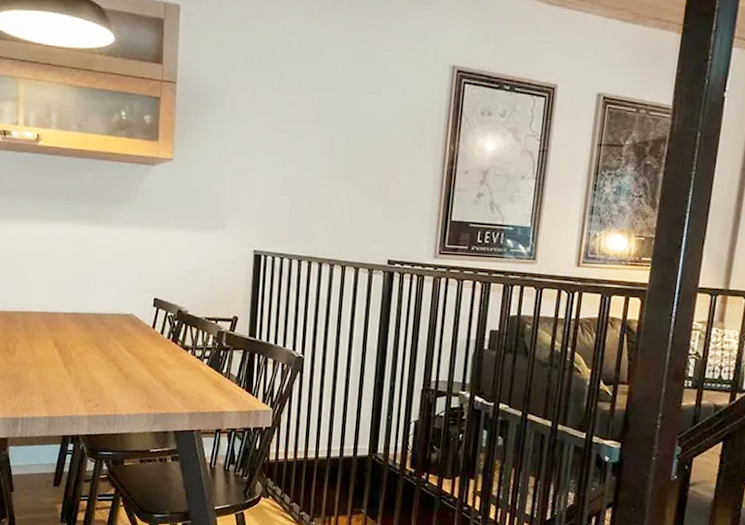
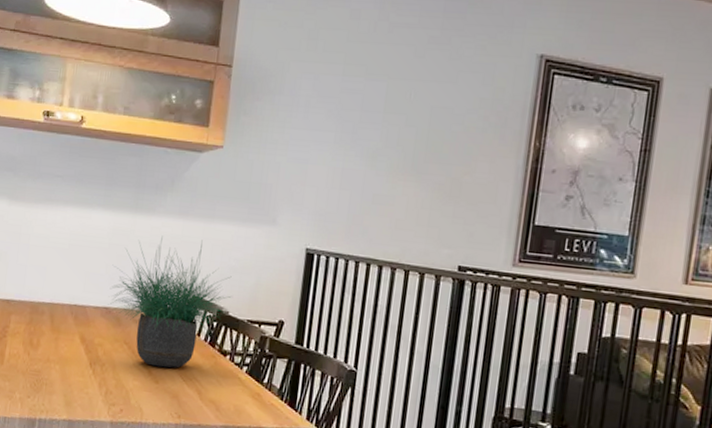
potted plant: none [77,244,190,365] -> present [109,235,232,368]

